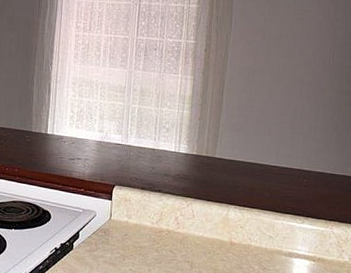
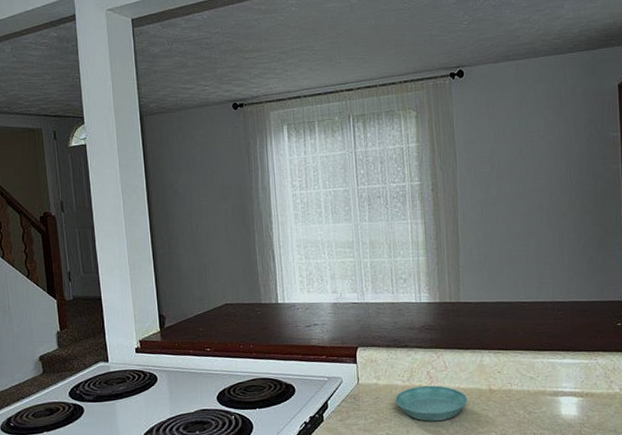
saucer: none [142,229,209,265] -> present [395,385,468,422]

